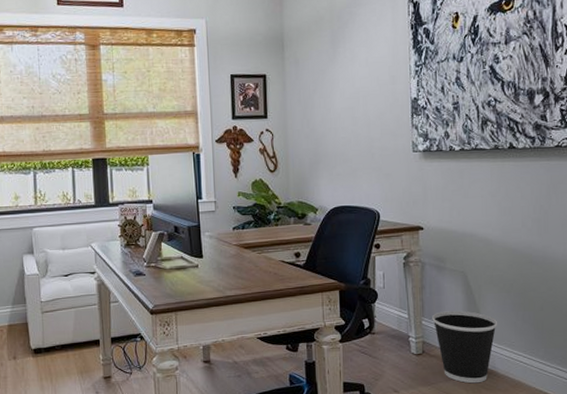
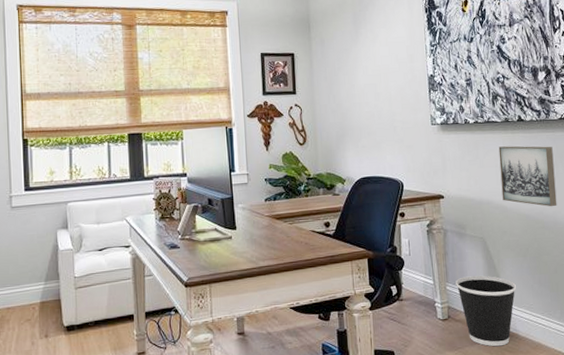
wall art: none [486,175,548,241] -> present [498,146,557,207]

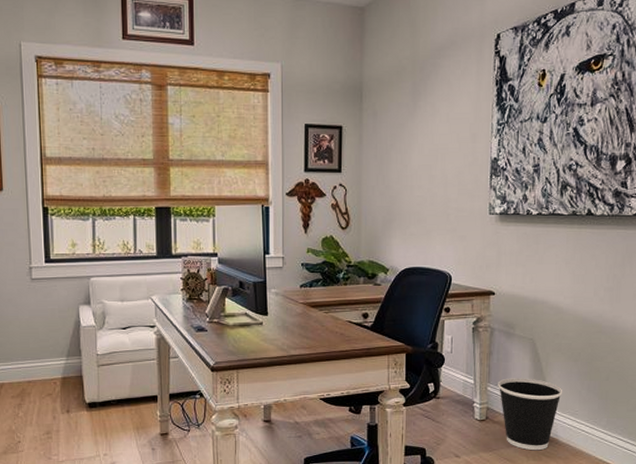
wall art: present [498,146,557,207] -> none [559,242,622,311]

